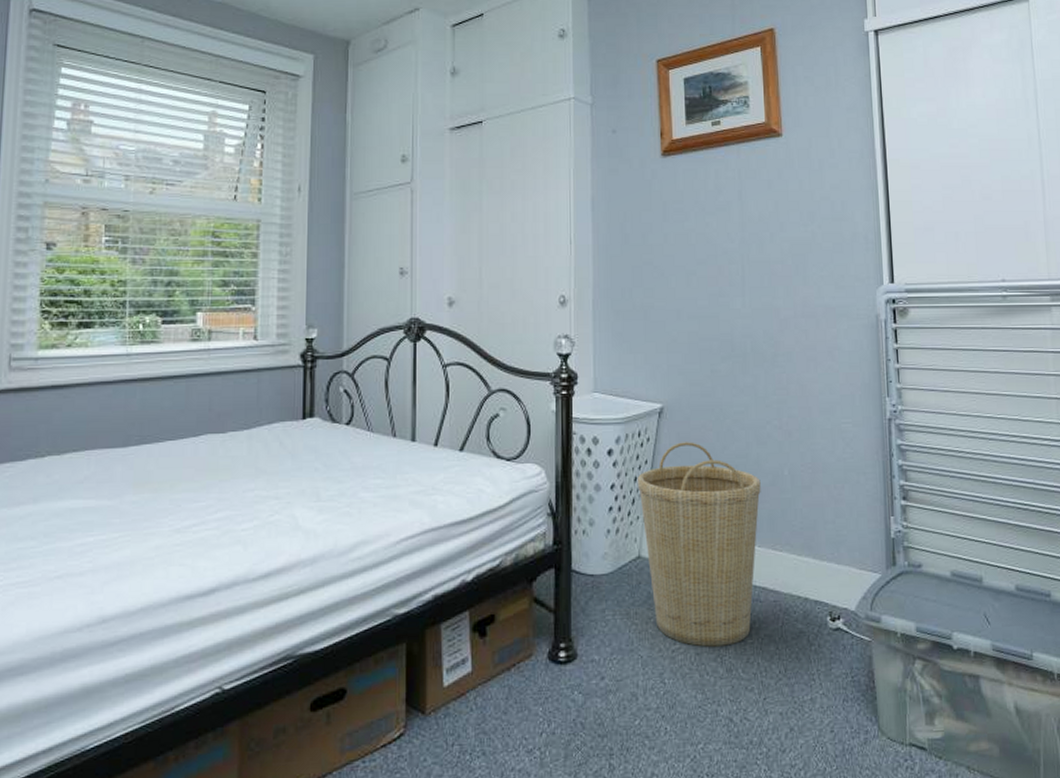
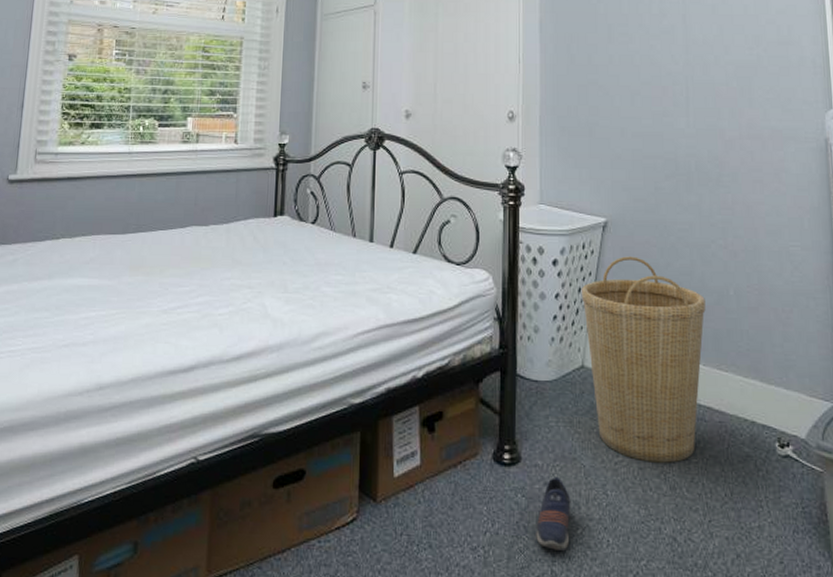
shoe: none [593,670,629,744] -> present [536,476,571,550]

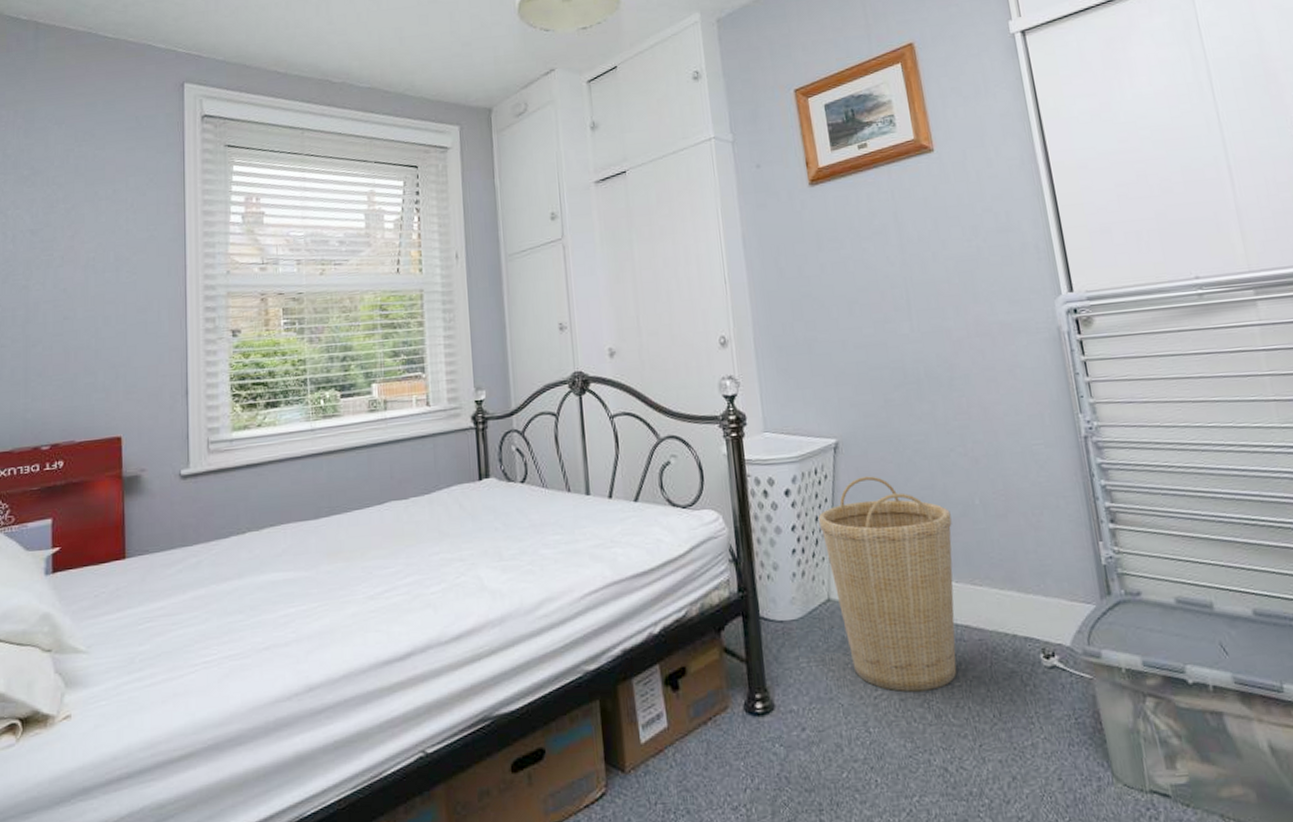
shoe: present [536,476,571,550] -> none [798,720,836,798]

